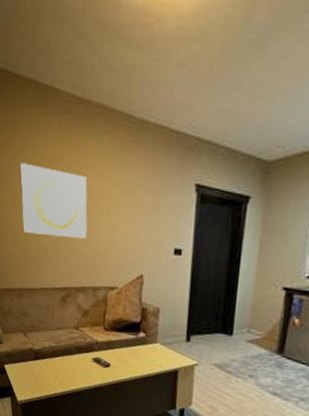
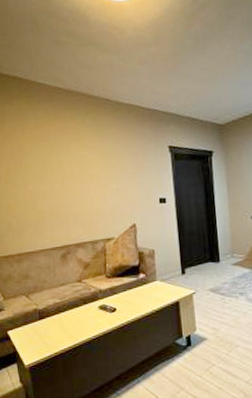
wall art: present [20,163,87,239] -> none [11,143,80,203]

